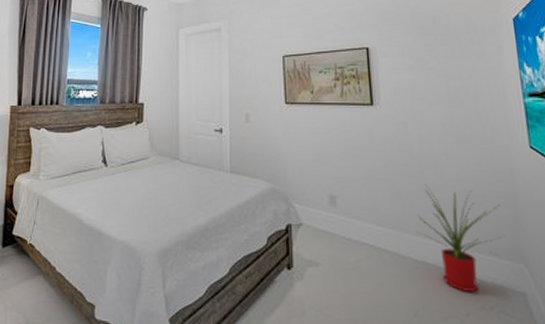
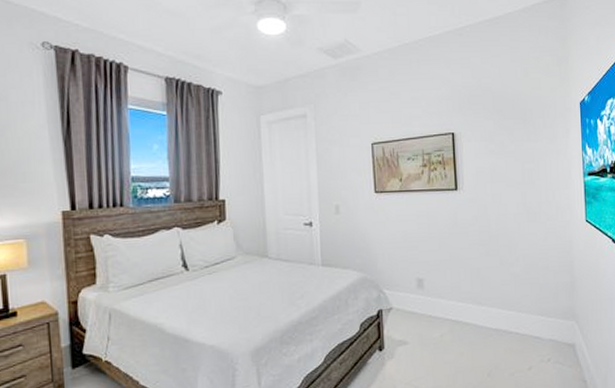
house plant: present [416,184,505,292] -> none [492,261,562,350]

